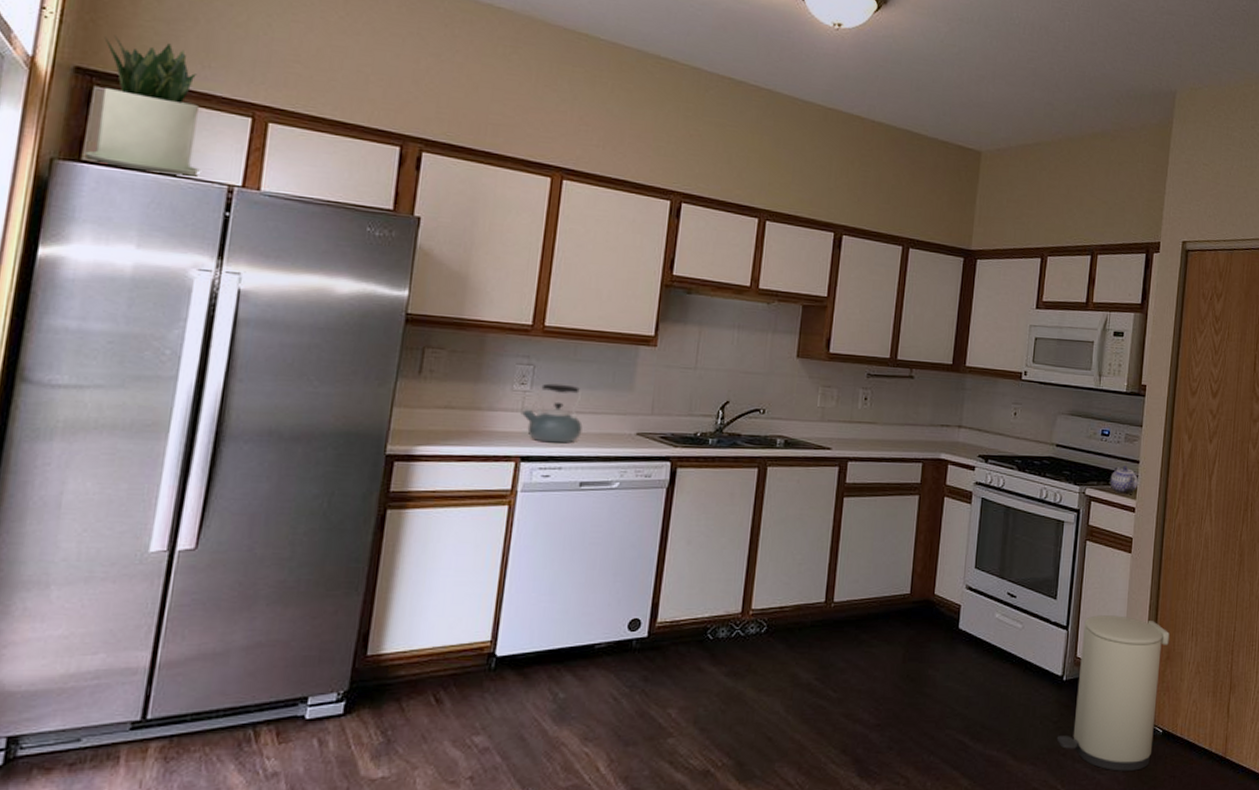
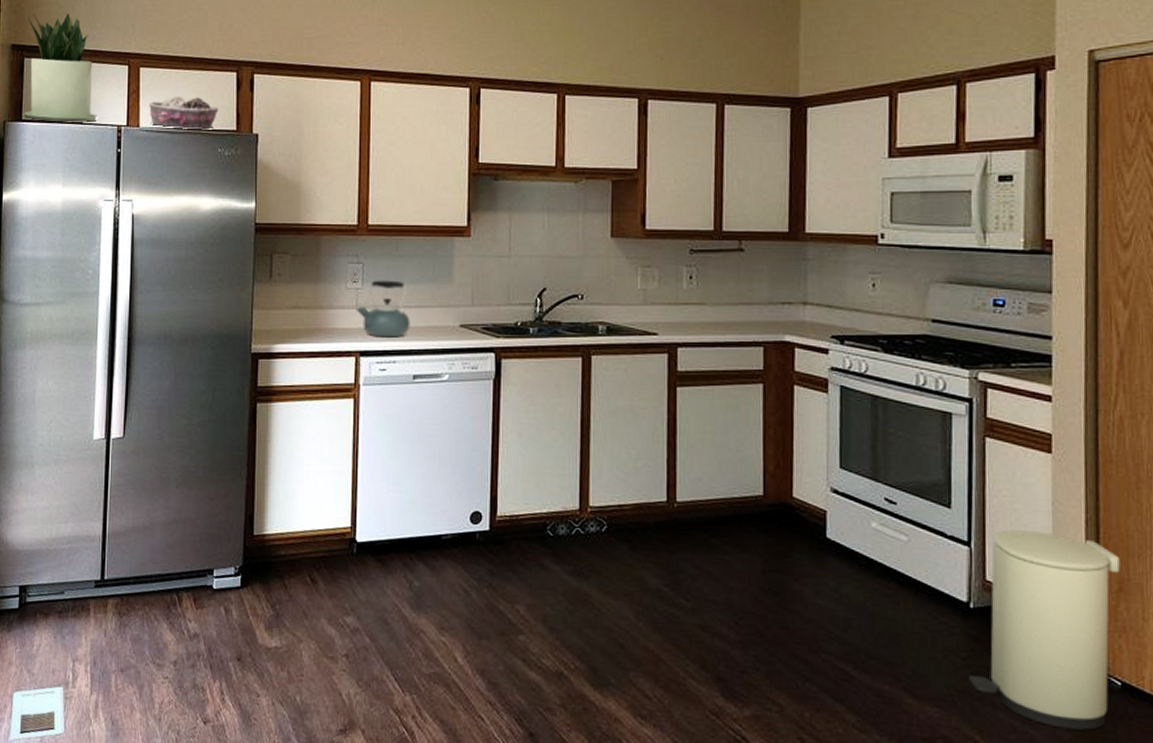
decorative basket: none [276,160,372,205] -> present [149,95,219,130]
teapot: present [1110,465,1138,495] -> none [1011,343,1052,380]

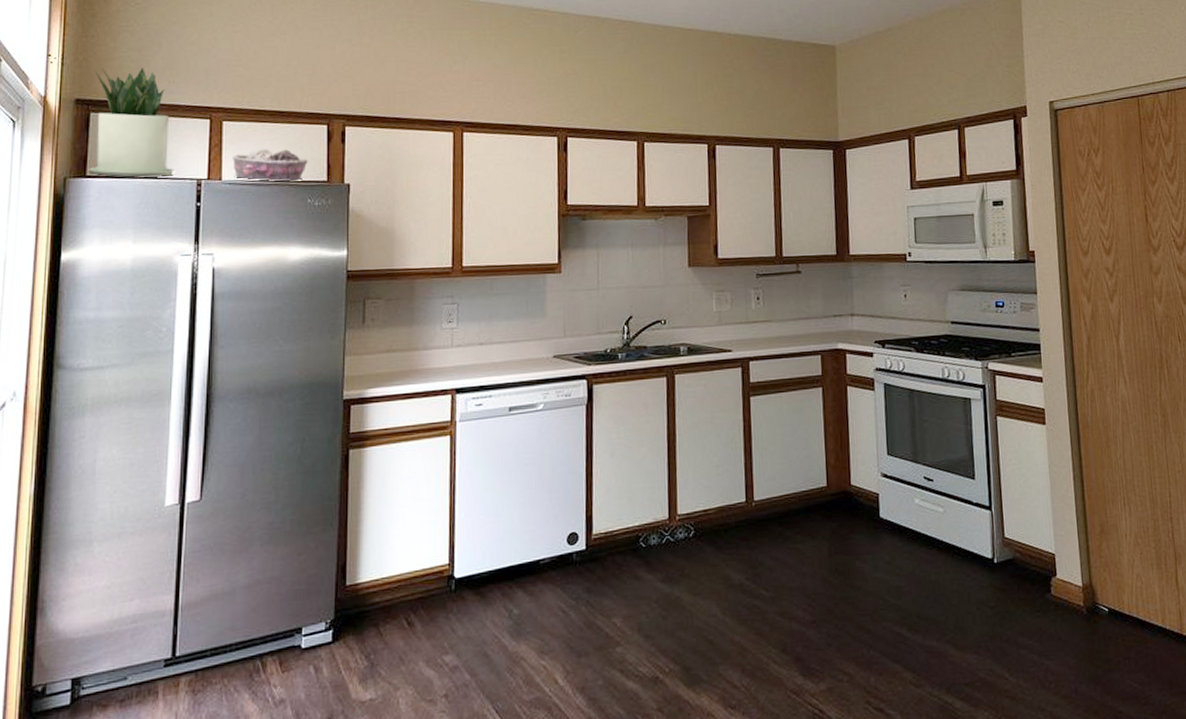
kettle: present [354,280,410,338] -> none [450,318,505,374]
pedal bin: present [968,530,1120,731] -> none [996,490,1100,656]

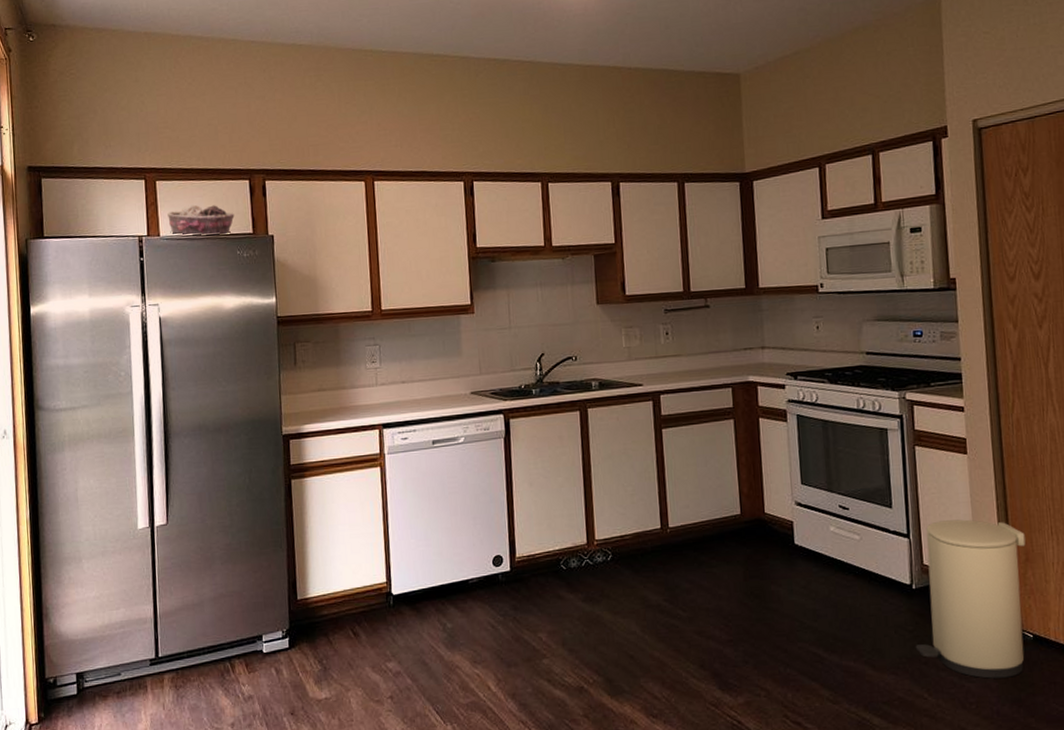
planter: present [87,68,175,178] -> none [41,134,118,237]
pedal bin: none [996,490,1100,656] -> present [915,519,1026,679]

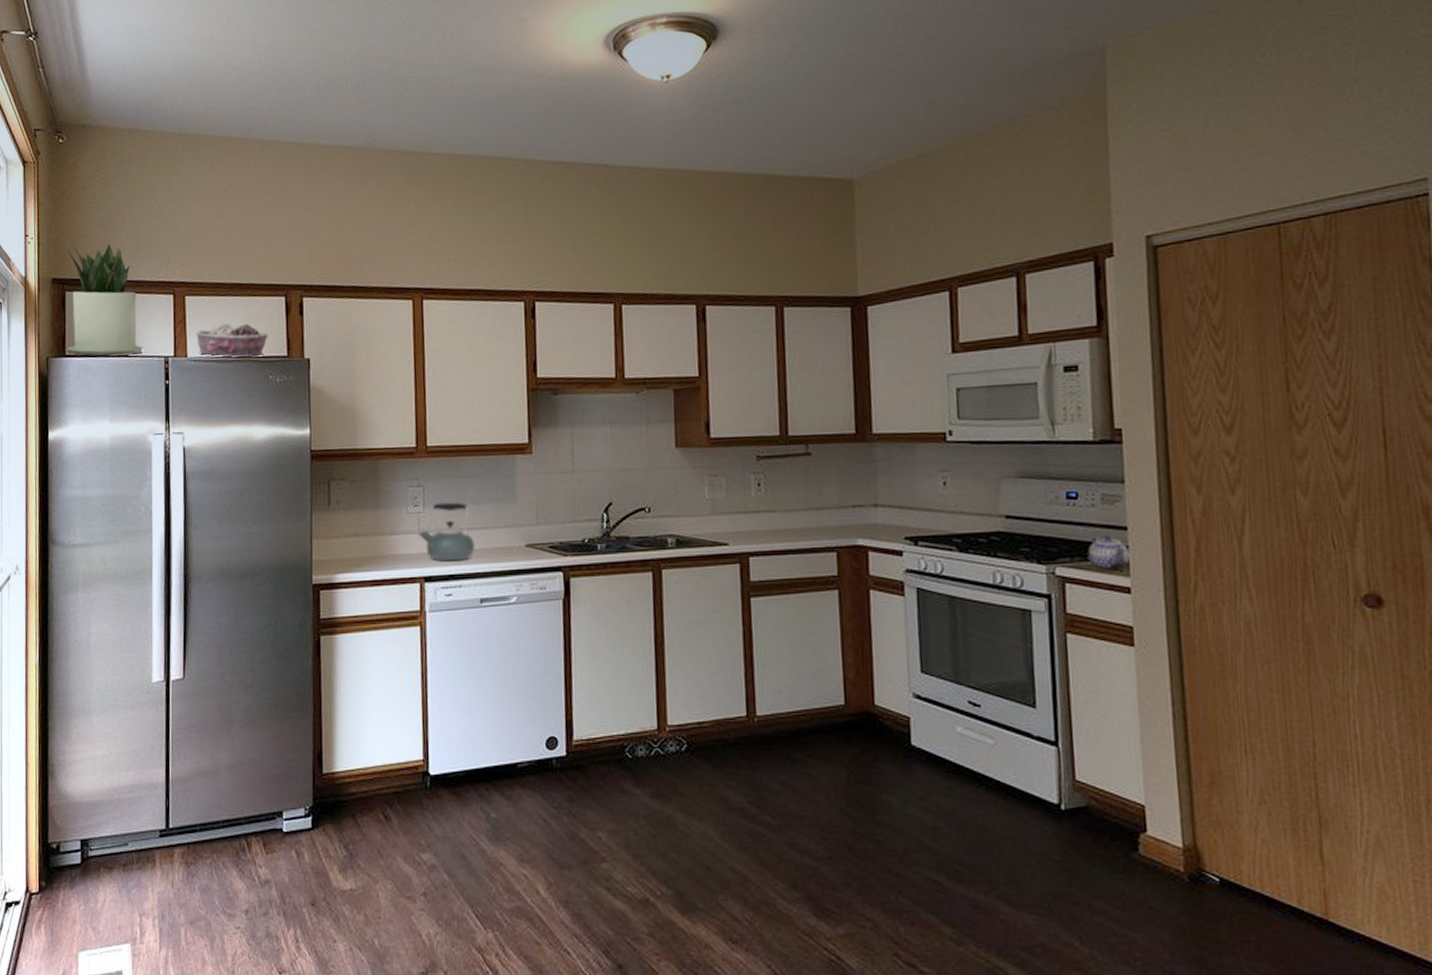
planter: none [41,134,118,237] -> present [66,244,144,357]
kettle: none [375,358,427,410] -> present [417,502,475,562]
pedal bin: present [915,519,1026,679] -> none [1063,727,1211,930]
teapot: none [930,364,963,395] -> present [1088,534,1130,572]

